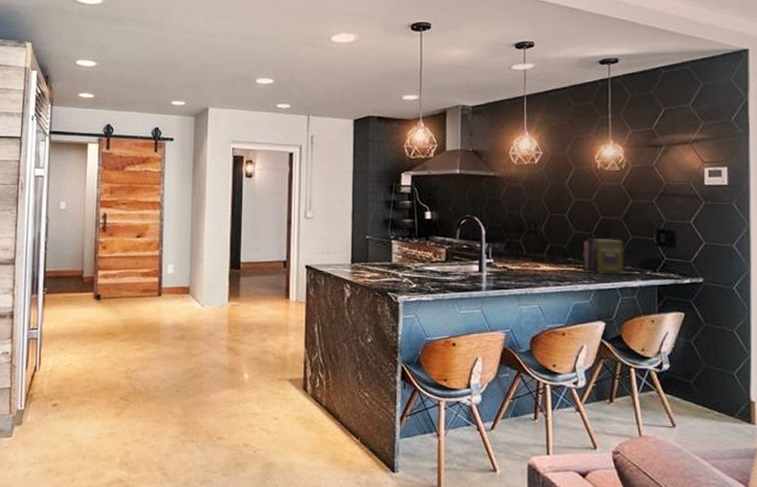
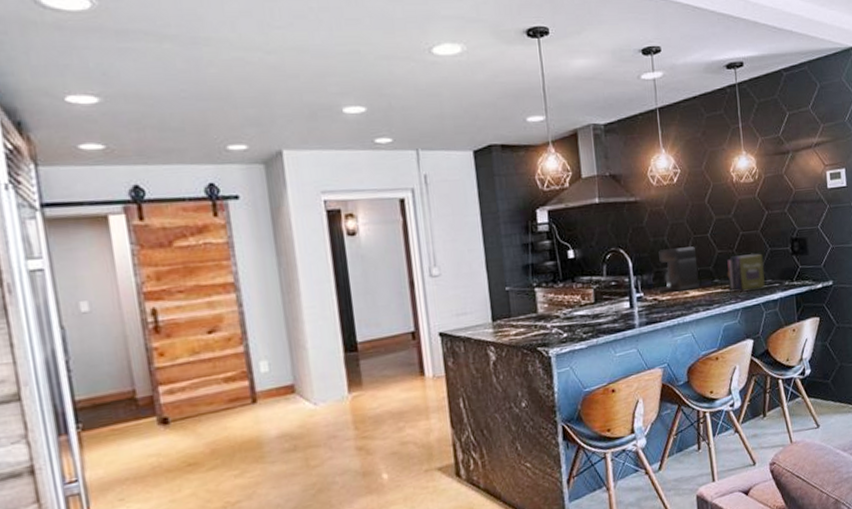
coffee maker: none [509,221,552,265] -> present [658,245,700,293]

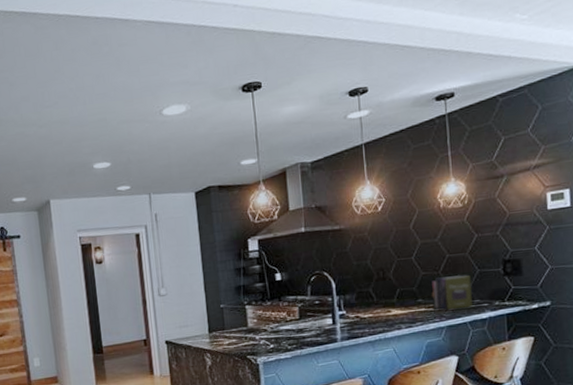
coffee maker: present [658,245,700,293] -> none [360,268,402,311]

